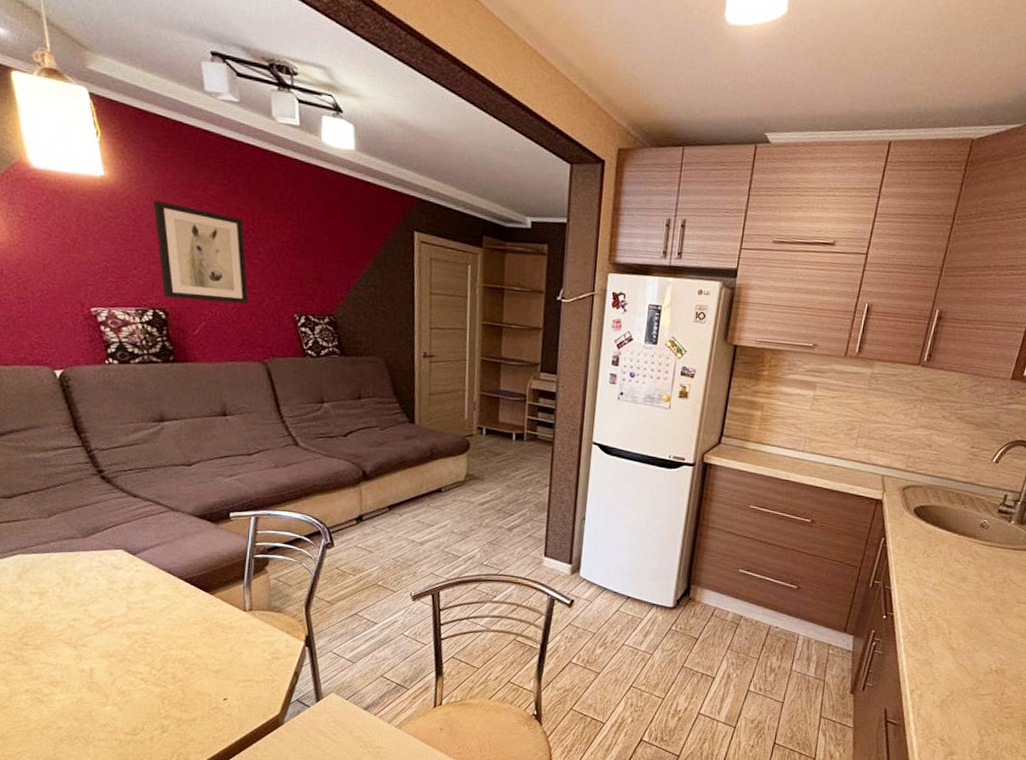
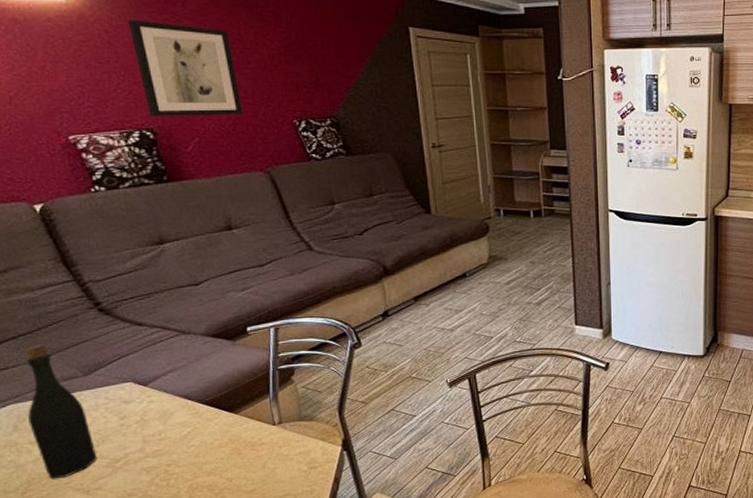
bottle: none [32,502,87,630] -> present [24,344,98,479]

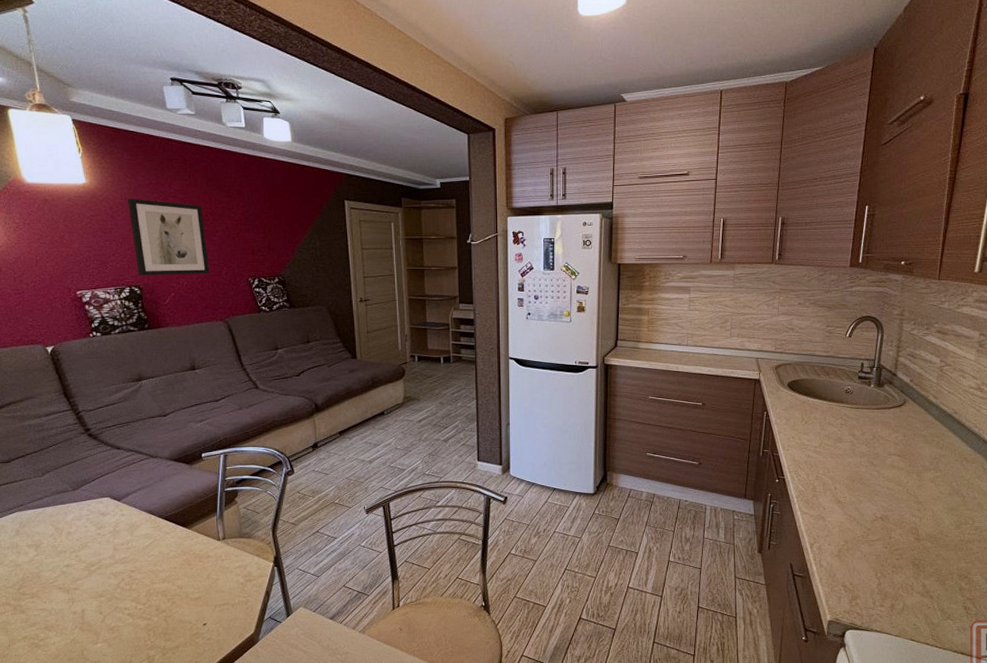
bottle: present [24,344,98,479] -> none [28,462,78,578]

